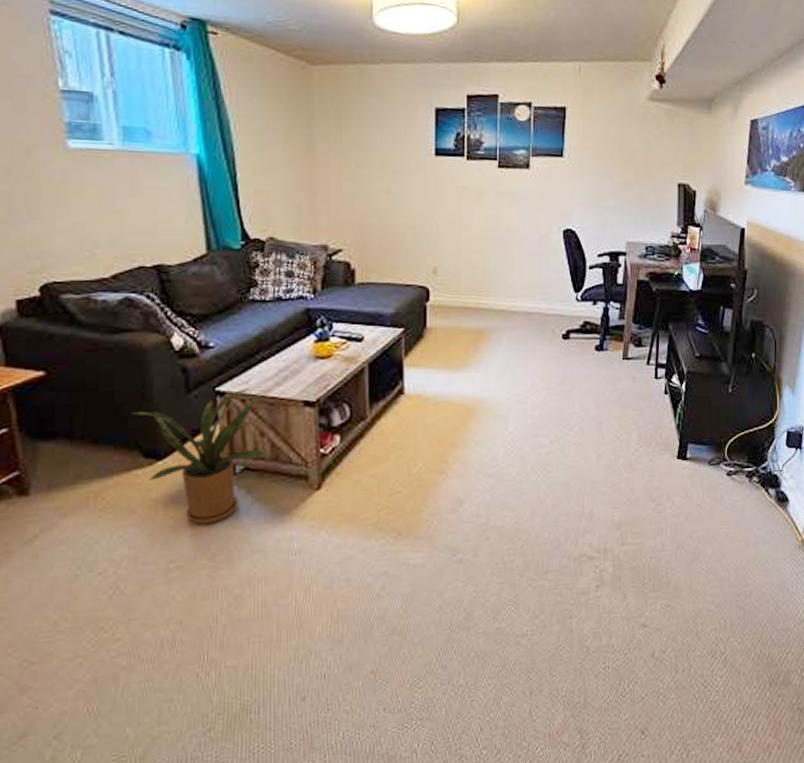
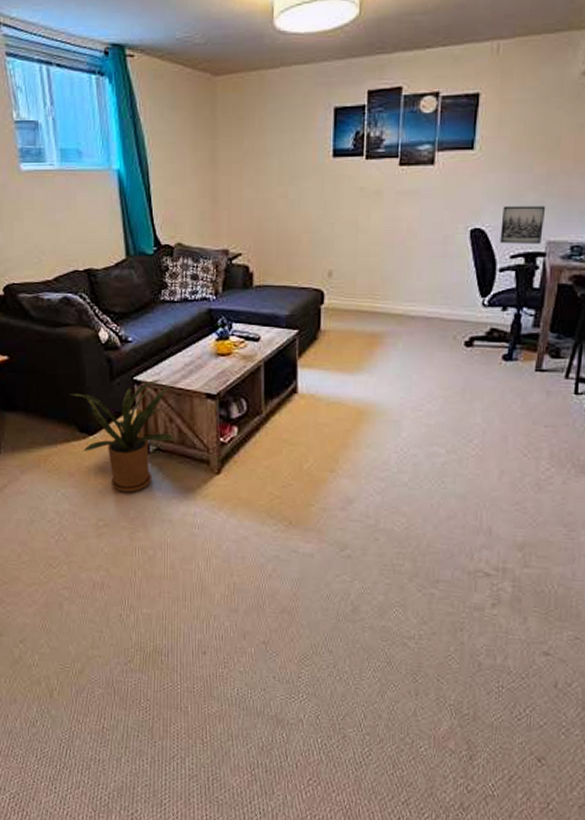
wall art: none [588,209,625,244] -> present [500,206,546,244]

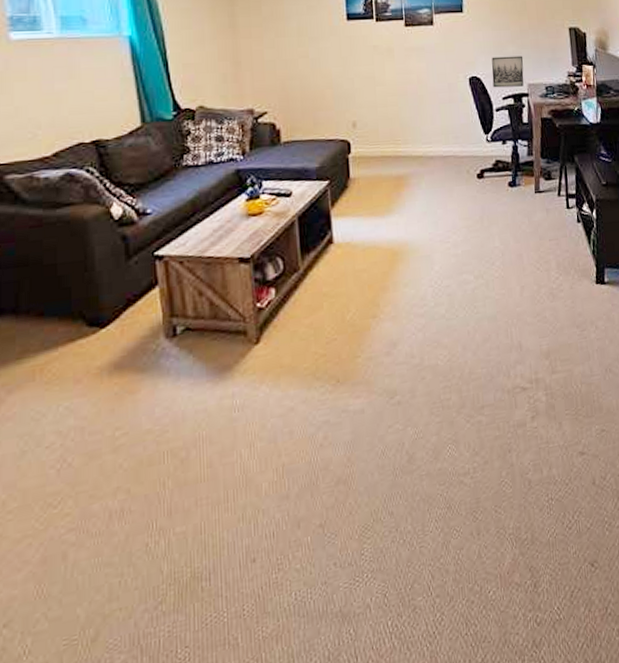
house plant: present [70,379,176,493] -> none [75,250,207,389]

